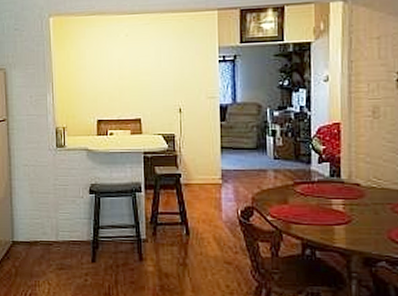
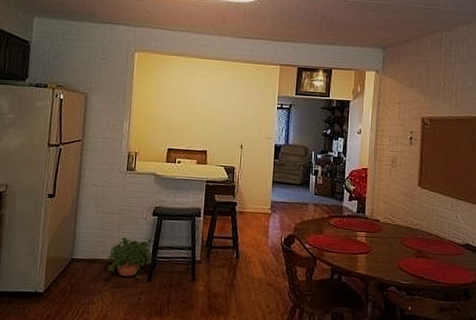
potted plant: none [46,218,95,260] -> present [105,237,153,279]

